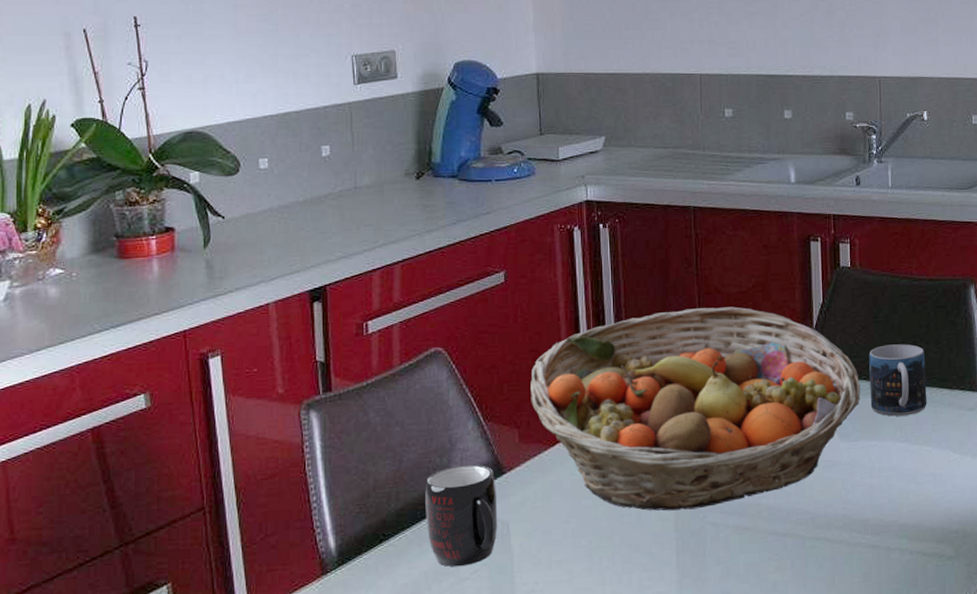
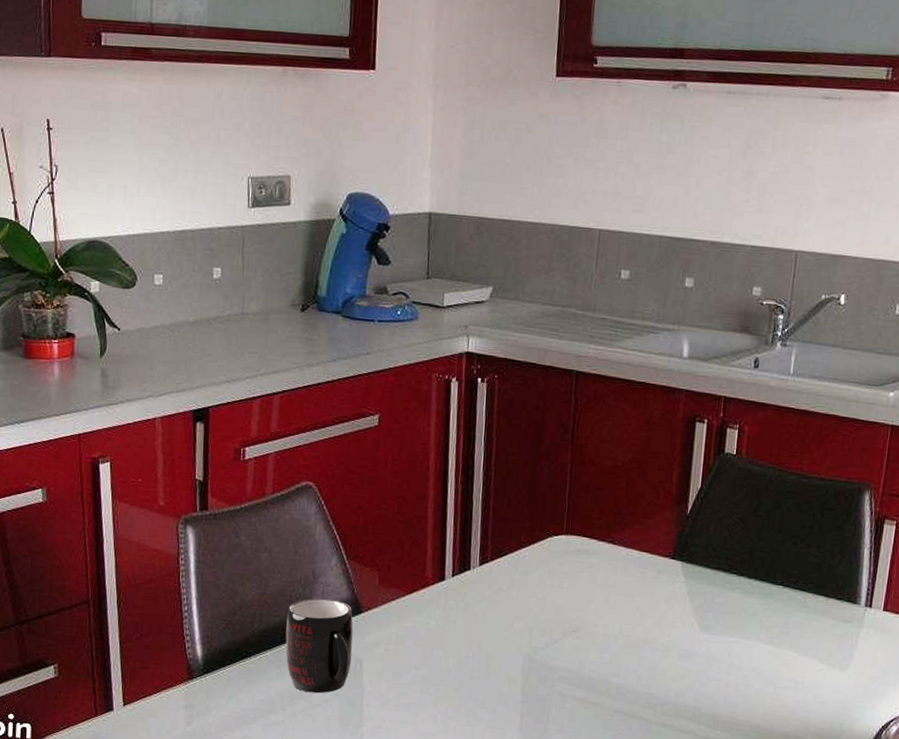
fruit basket: present [531,306,861,511] -> none [393,476,730,677]
mug: present [869,344,927,417] -> none [737,541,804,618]

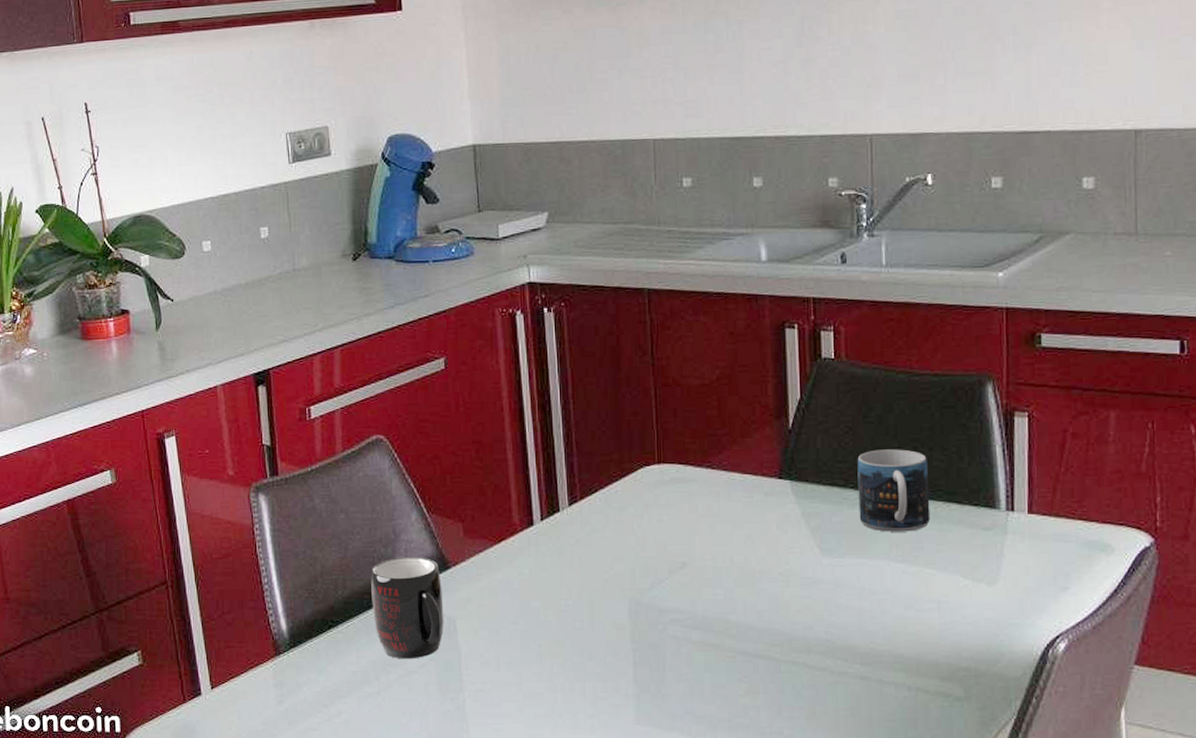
mug: none [737,541,804,618] -> present [857,449,930,532]

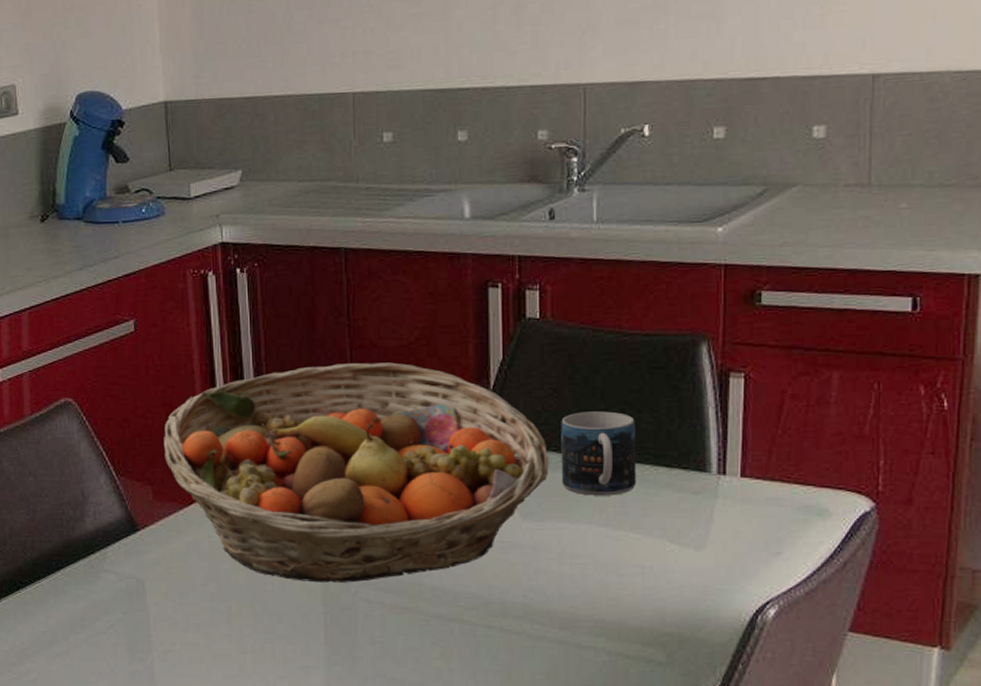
mug: present [371,557,445,659] -> none [59,519,133,620]
fruit basket: none [474,401,847,620] -> present [164,362,549,583]

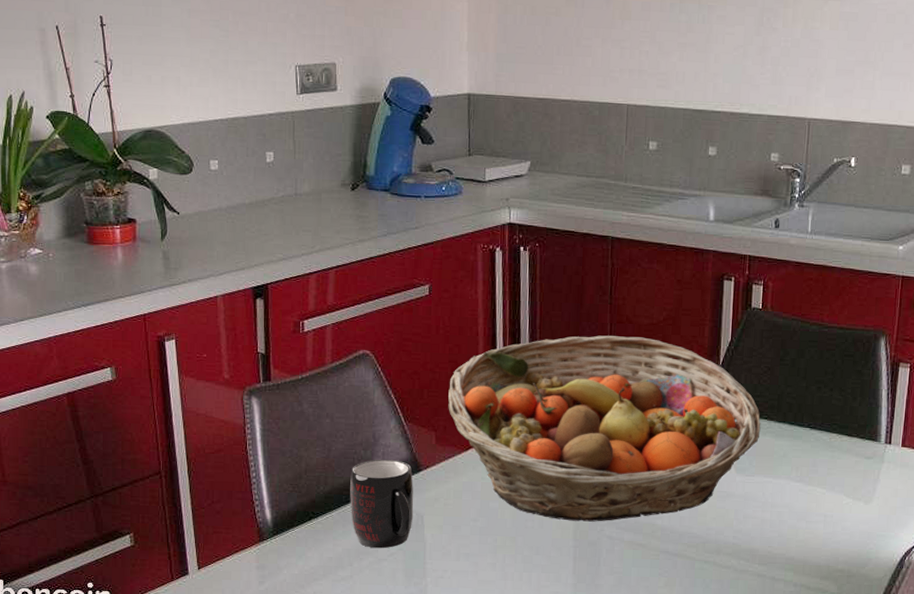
mug: none [59,519,133,620] -> present [350,459,414,549]
mug: present [561,411,637,496] -> none [769,388,828,457]

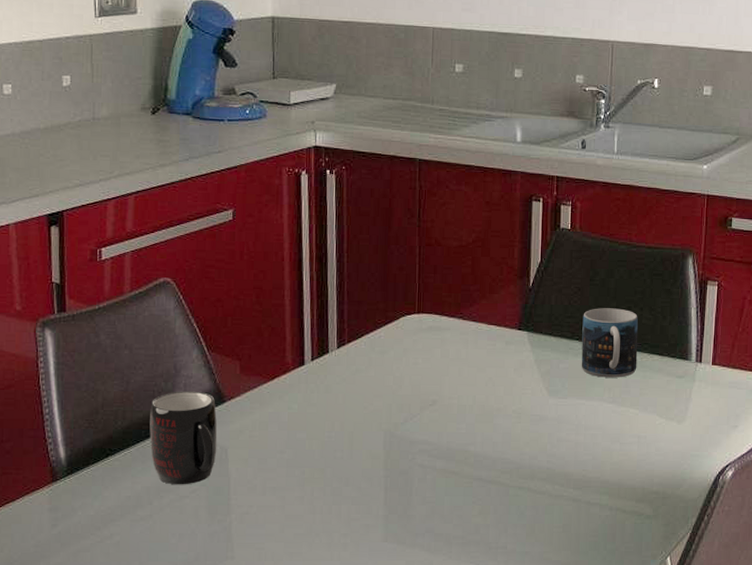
fruit basket: present [448,335,761,522] -> none [253,258,573,450]
mug: none [769,388,828,457] -> present [581,308,639,378]

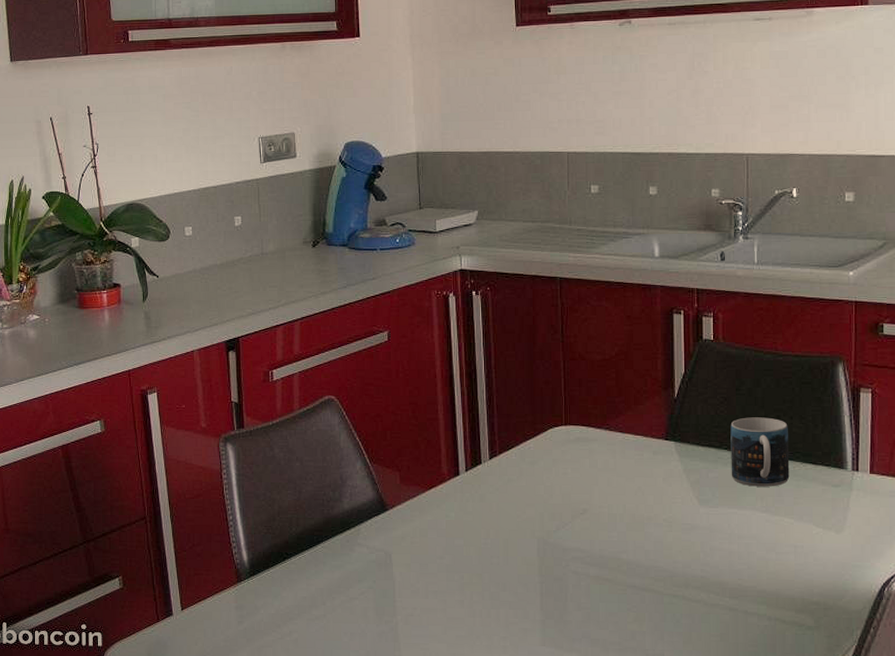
mug: present [149,391,218,485] -> none [320,500,382,588]

